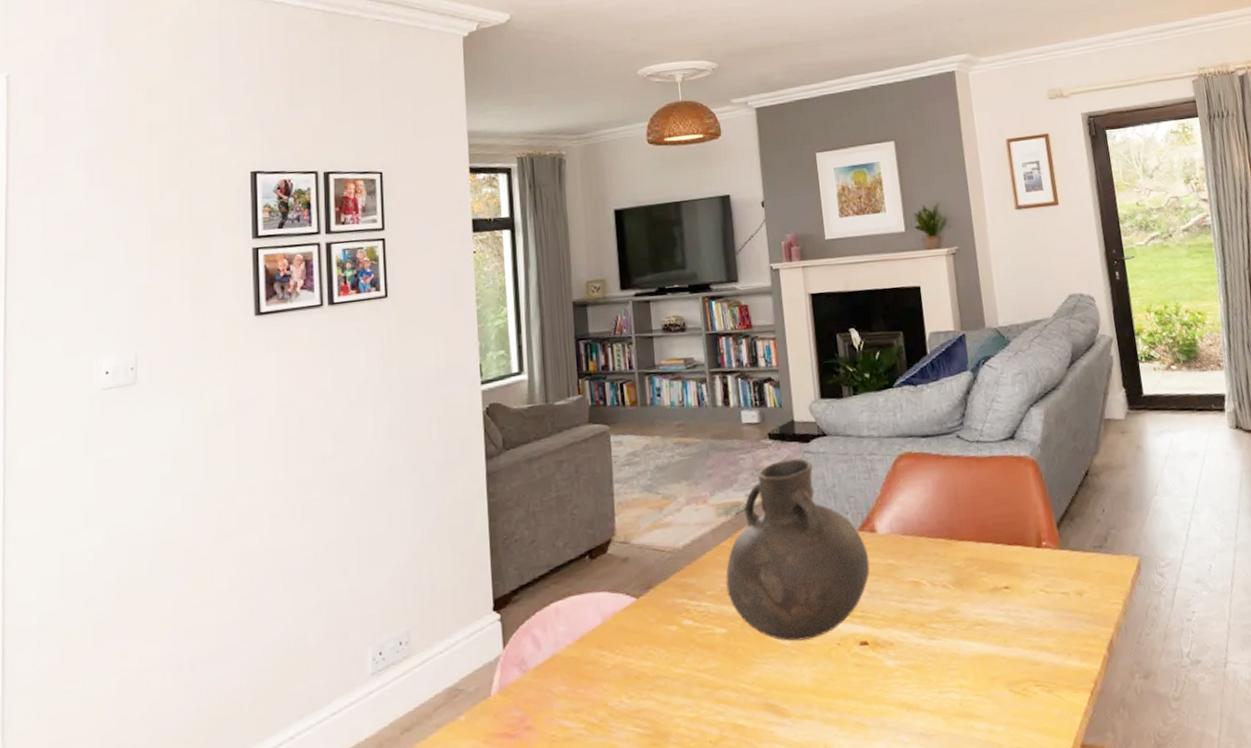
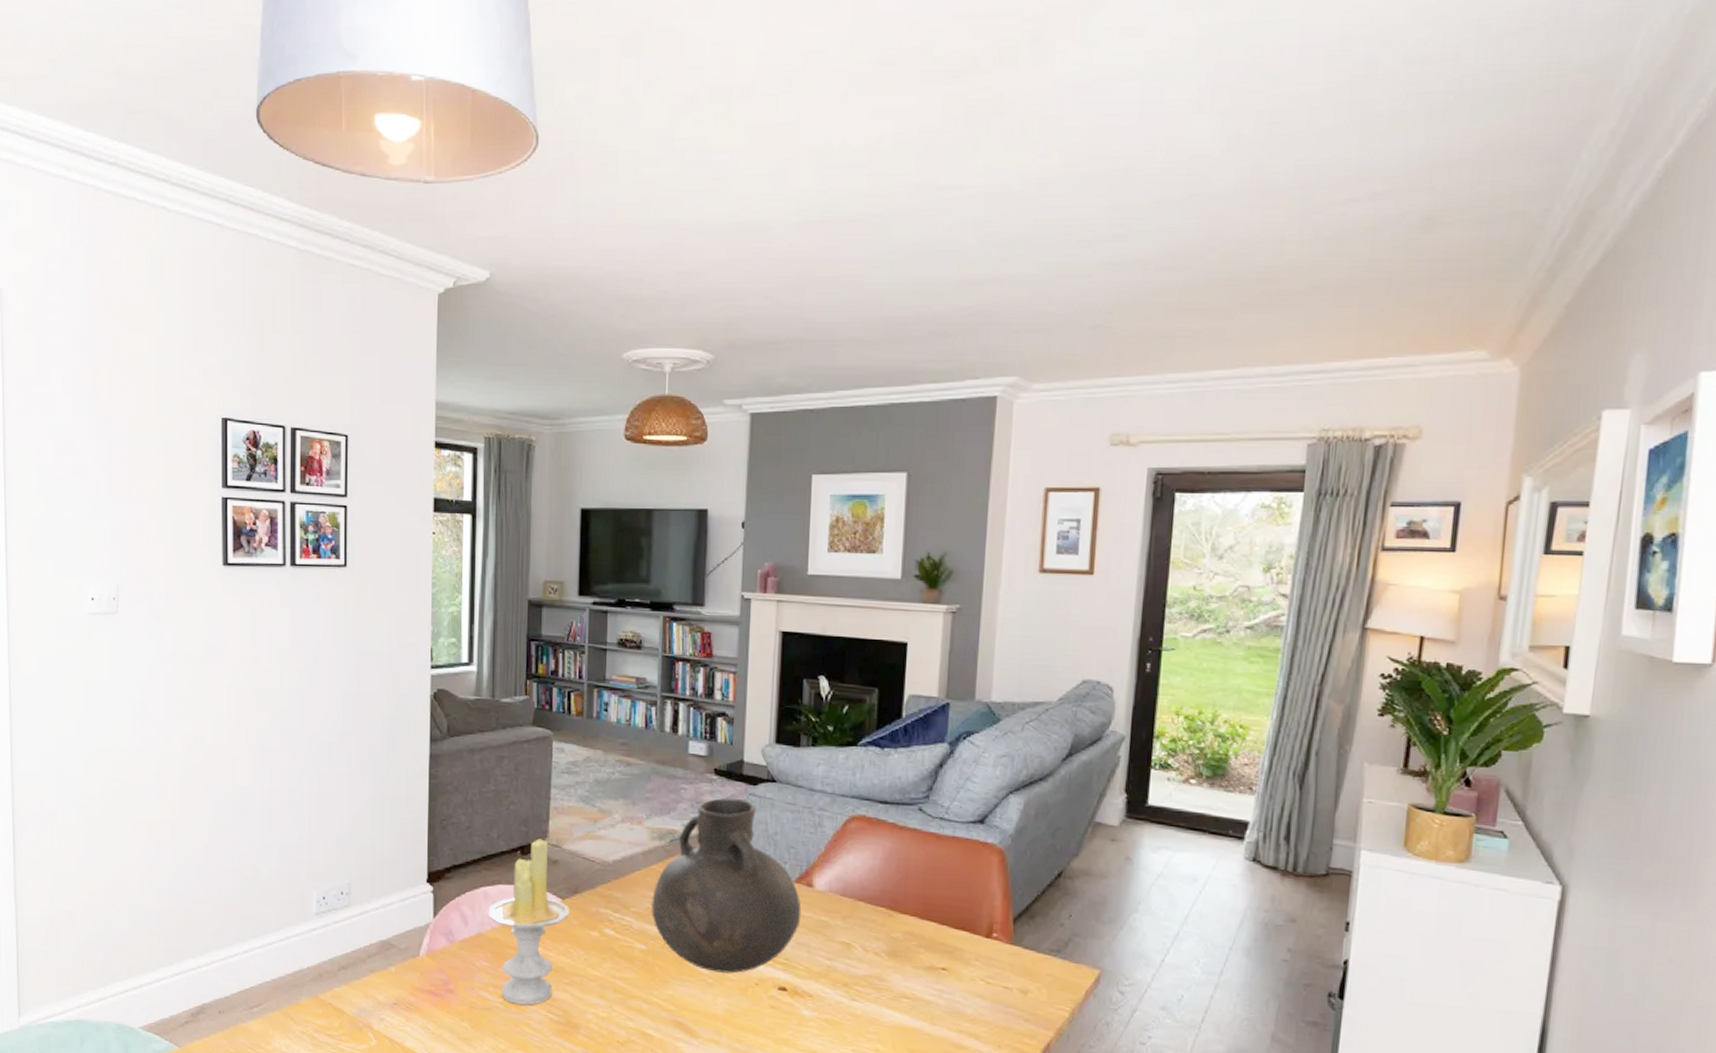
candle: none [561,538,646,726] -> present [489,839,570,1005]

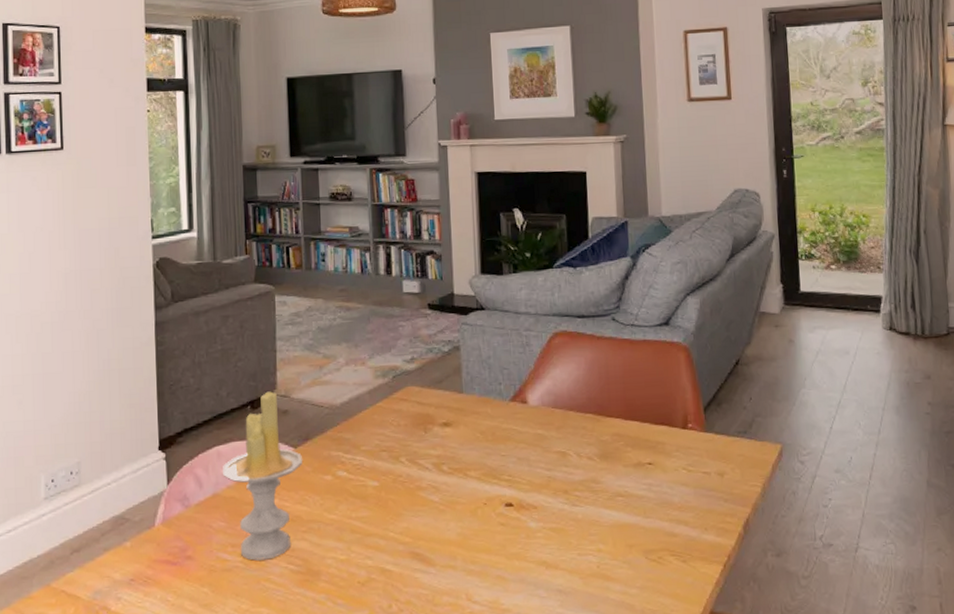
vase: present [651,798,802,973] -> none [380,329,519,498]

